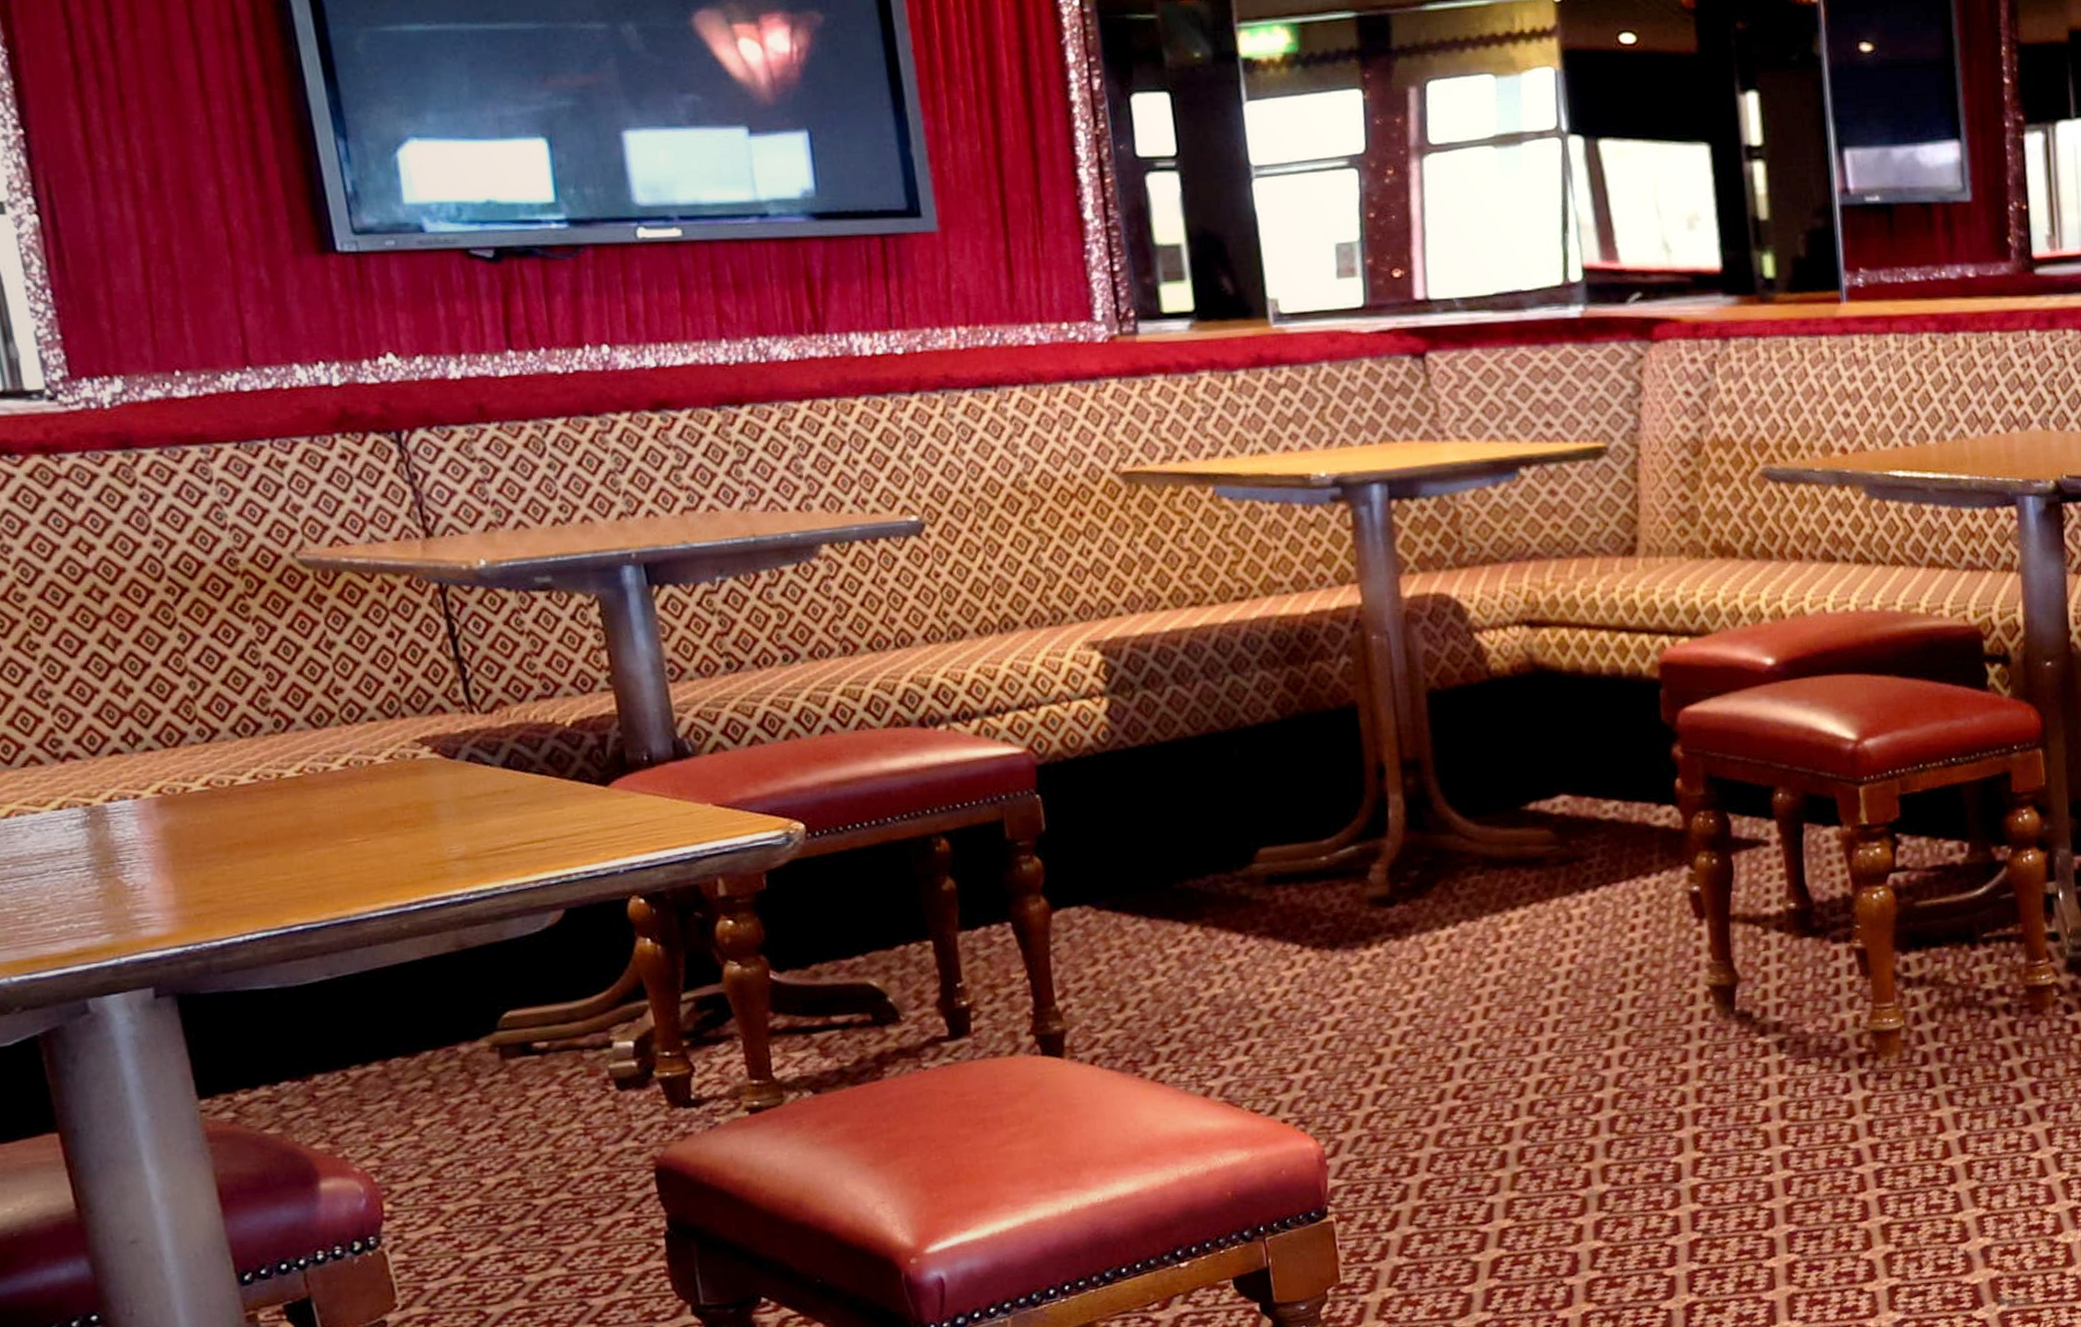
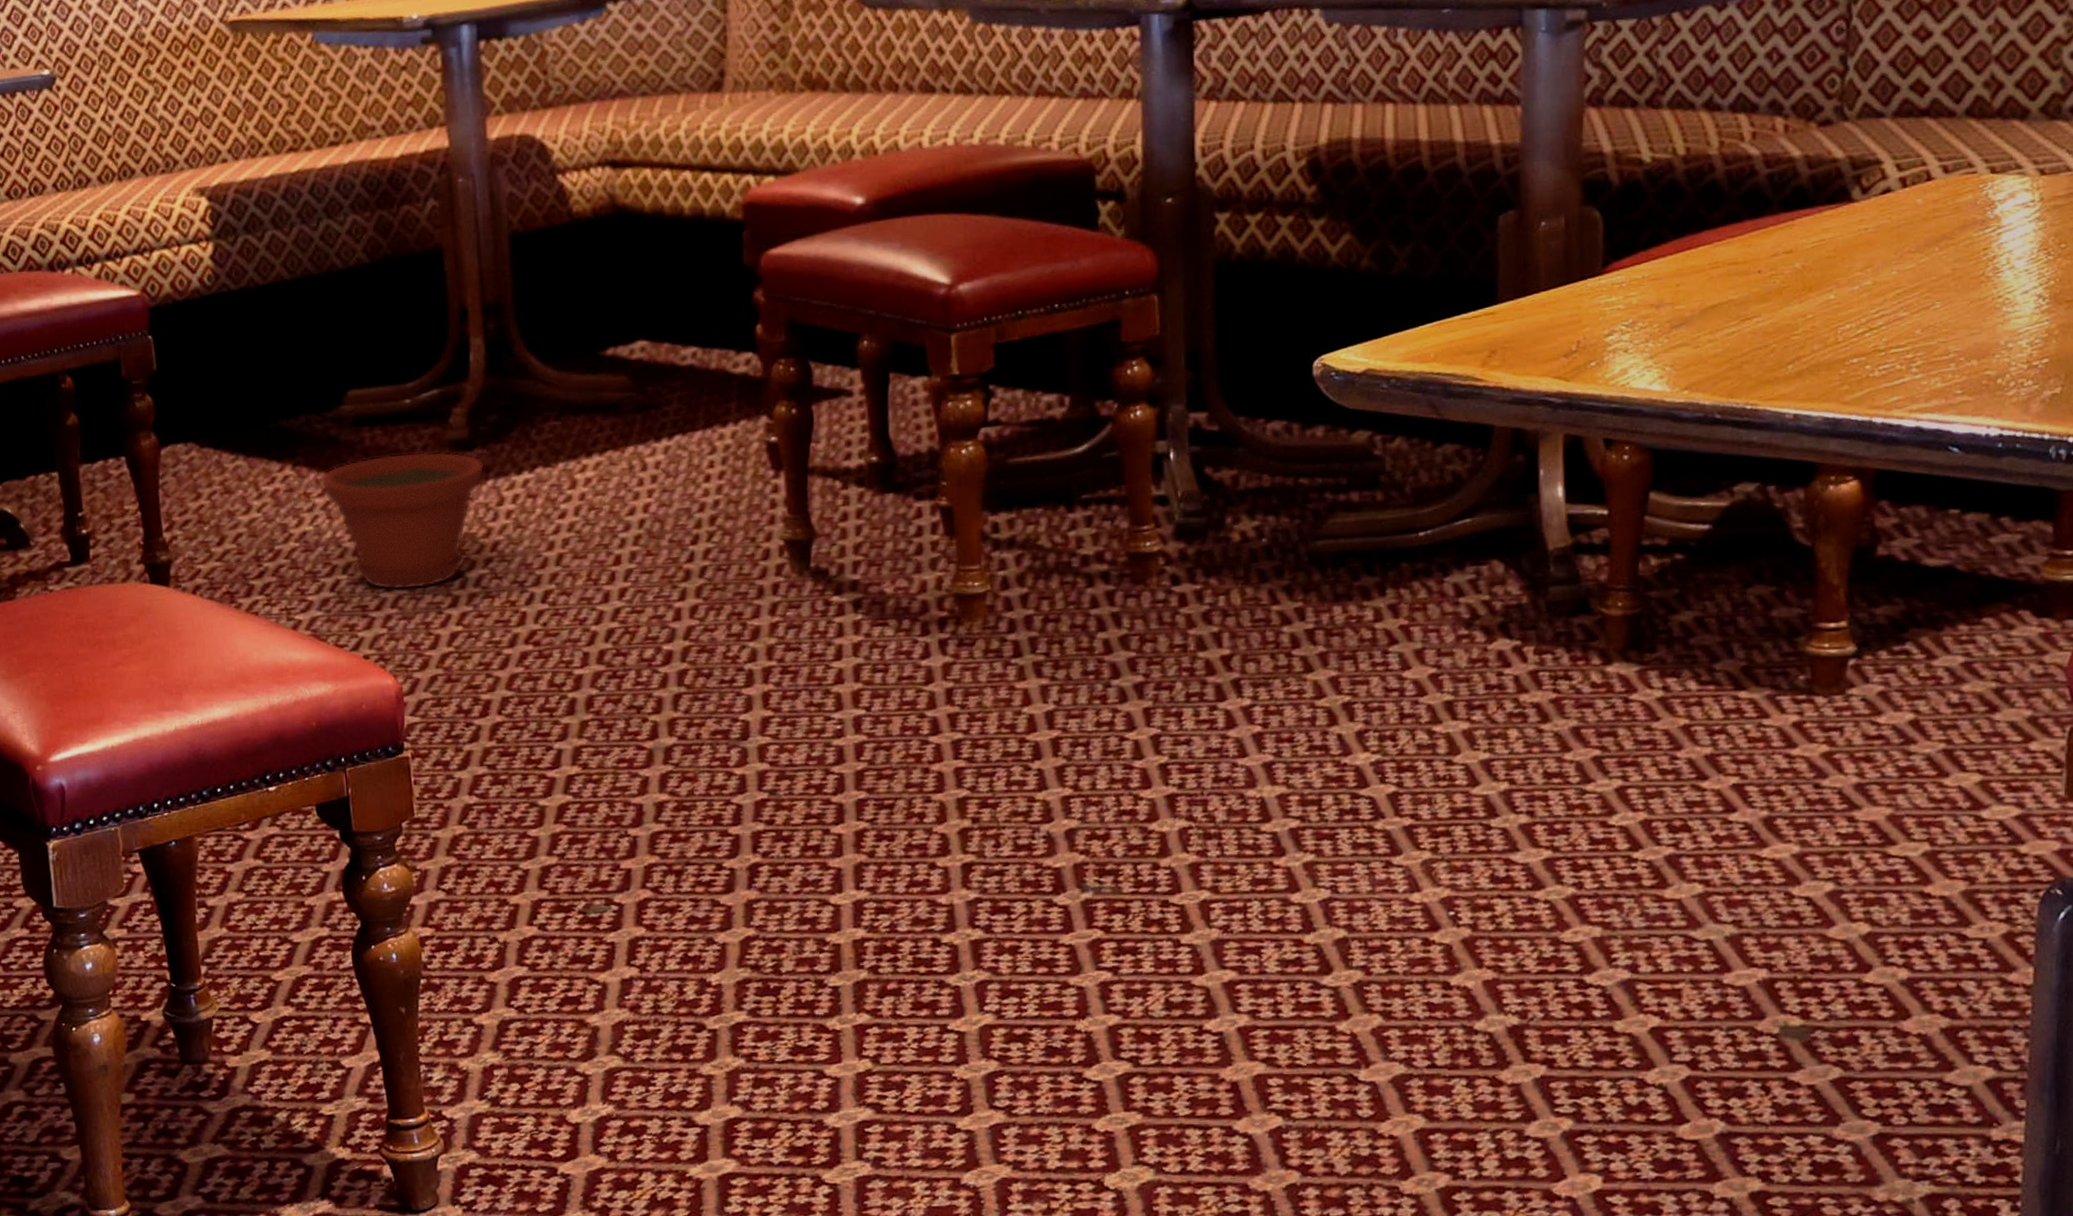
plant pot: none [1229,908,1408,1052] -> present [318,451,486,591]

